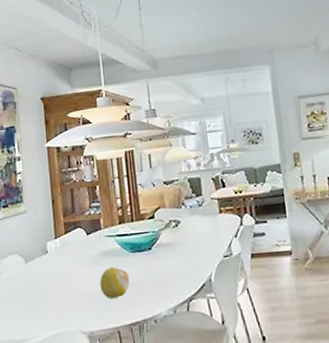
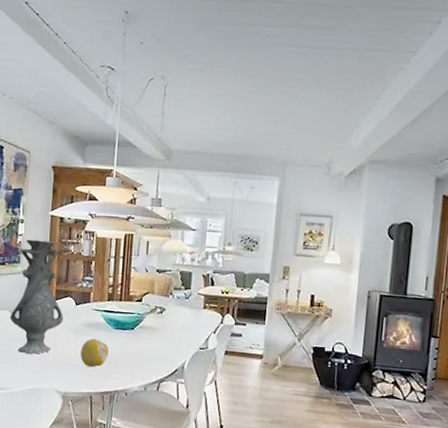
vase: none [20,173,77,297] -> present [10,239,64,354]

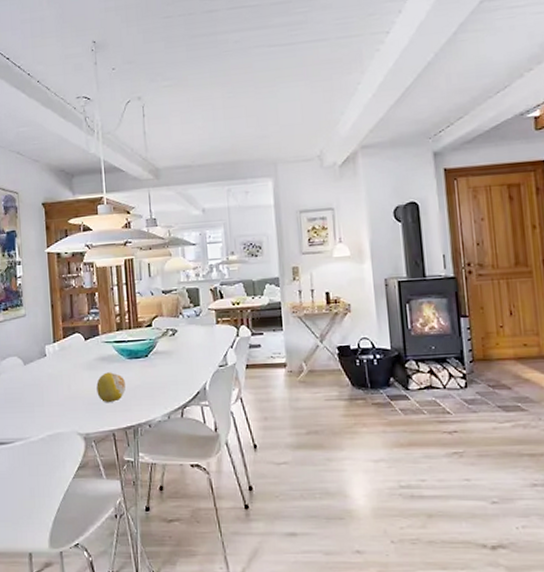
vase: present [10,239,64,354] -> none [19,278,74,398]

